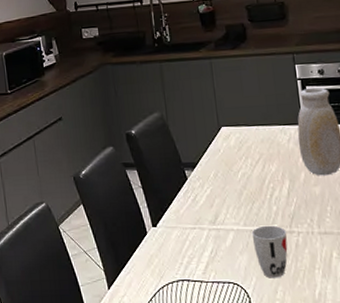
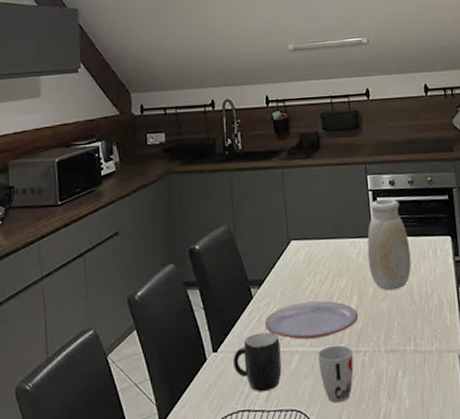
mug: none [171,211,218,265] -> present [233,332,282,392]
plate: none [199,183,291,219] -> present [264,300,359,340]

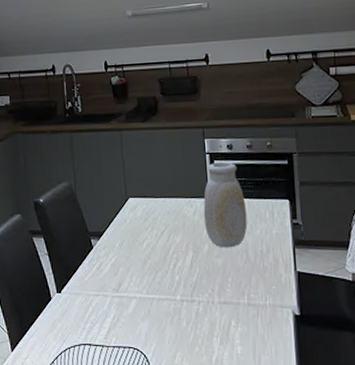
mug: present [233,332,282,392] -> none [75,279,120,330]
plate: present [264,300,359,340] -> none [103,254,194,287]
cup: present [317,345,354,403] -> none [153,294,188,344]

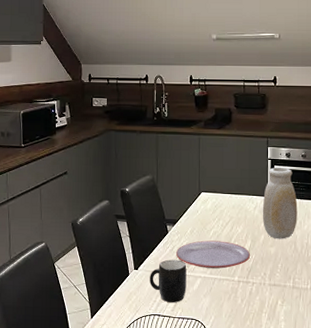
mug: none [75,279,120,330] -> present [150,259,187,303]
plate: none [103,254,194,287] -> present [175,240,251,269]

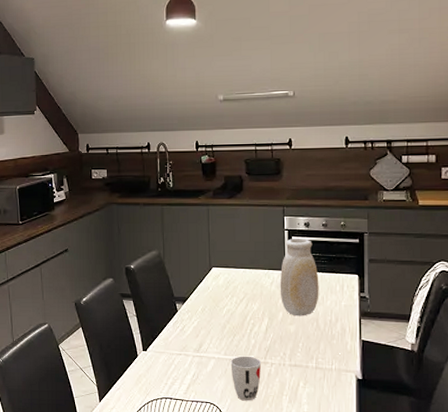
mug: present [150,259,187,303] -> none [160,340,200,386]
plate: present [175,240,251,269] -> none [186,319,268,349]
cup: none [215,275,243,318] -> present [230,356,261,401]

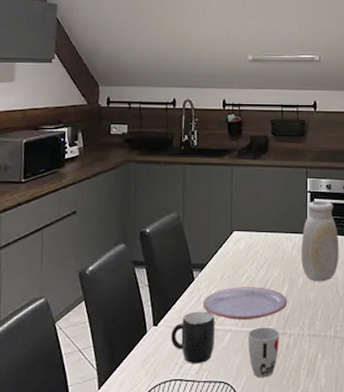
mug: none [160,340,200,386] -> present [171,311,215,364]
plate: none [186,319,268,349] -> present [202,287,288,320]

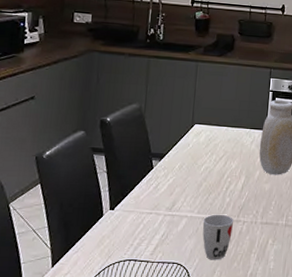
mug: present [171,311,215,364] -> none [127,198,172,246]
plate: present [202,287,288,320] -> none [160,176,244,207]

